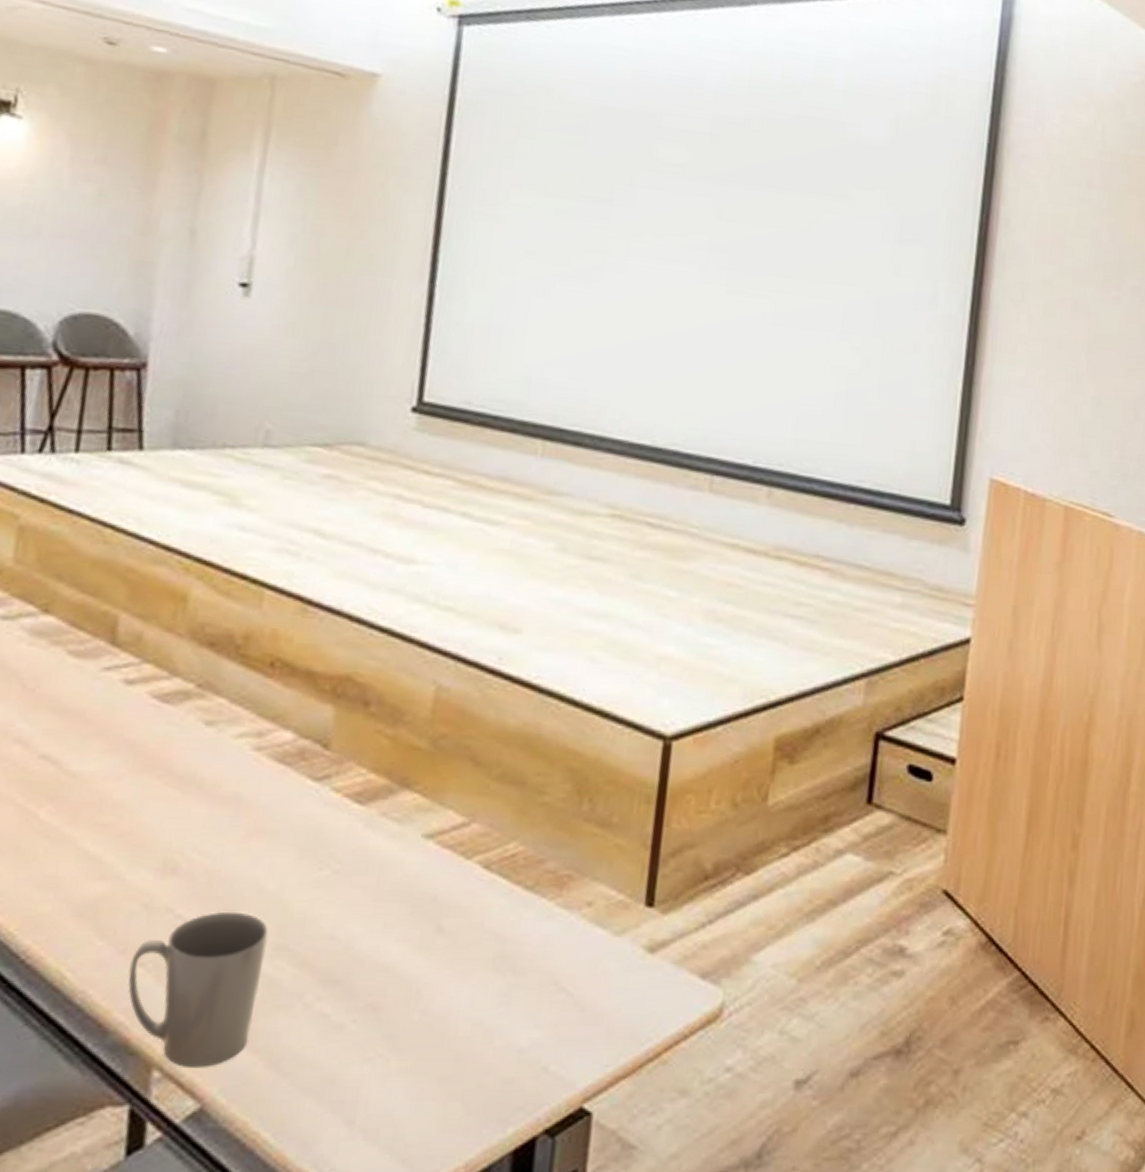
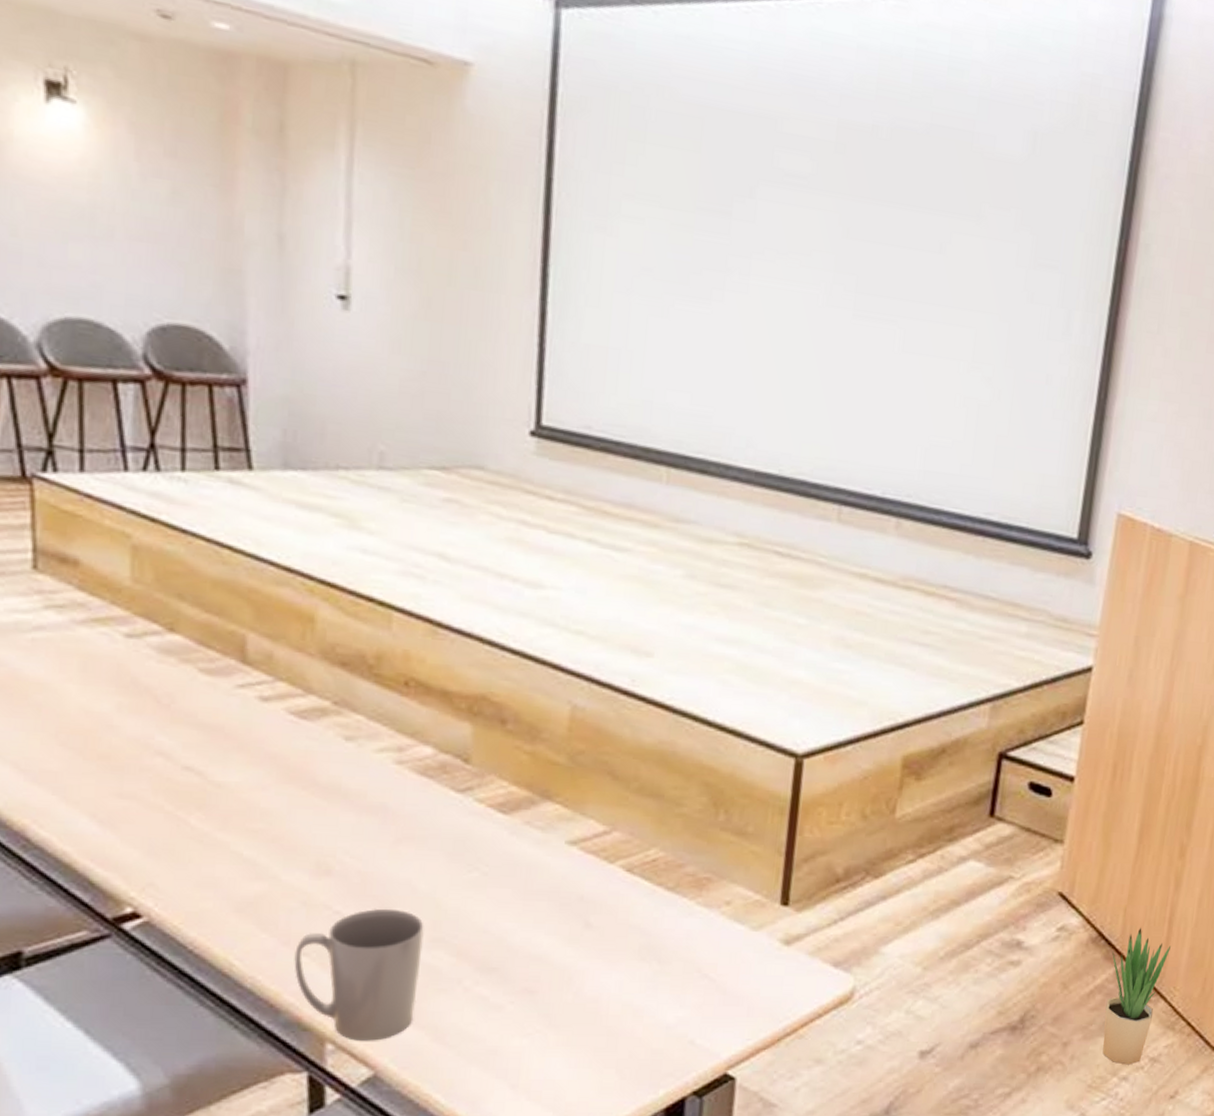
potted plant: none [998,932,1068,1098] -> present [1102,928,1171,1065]

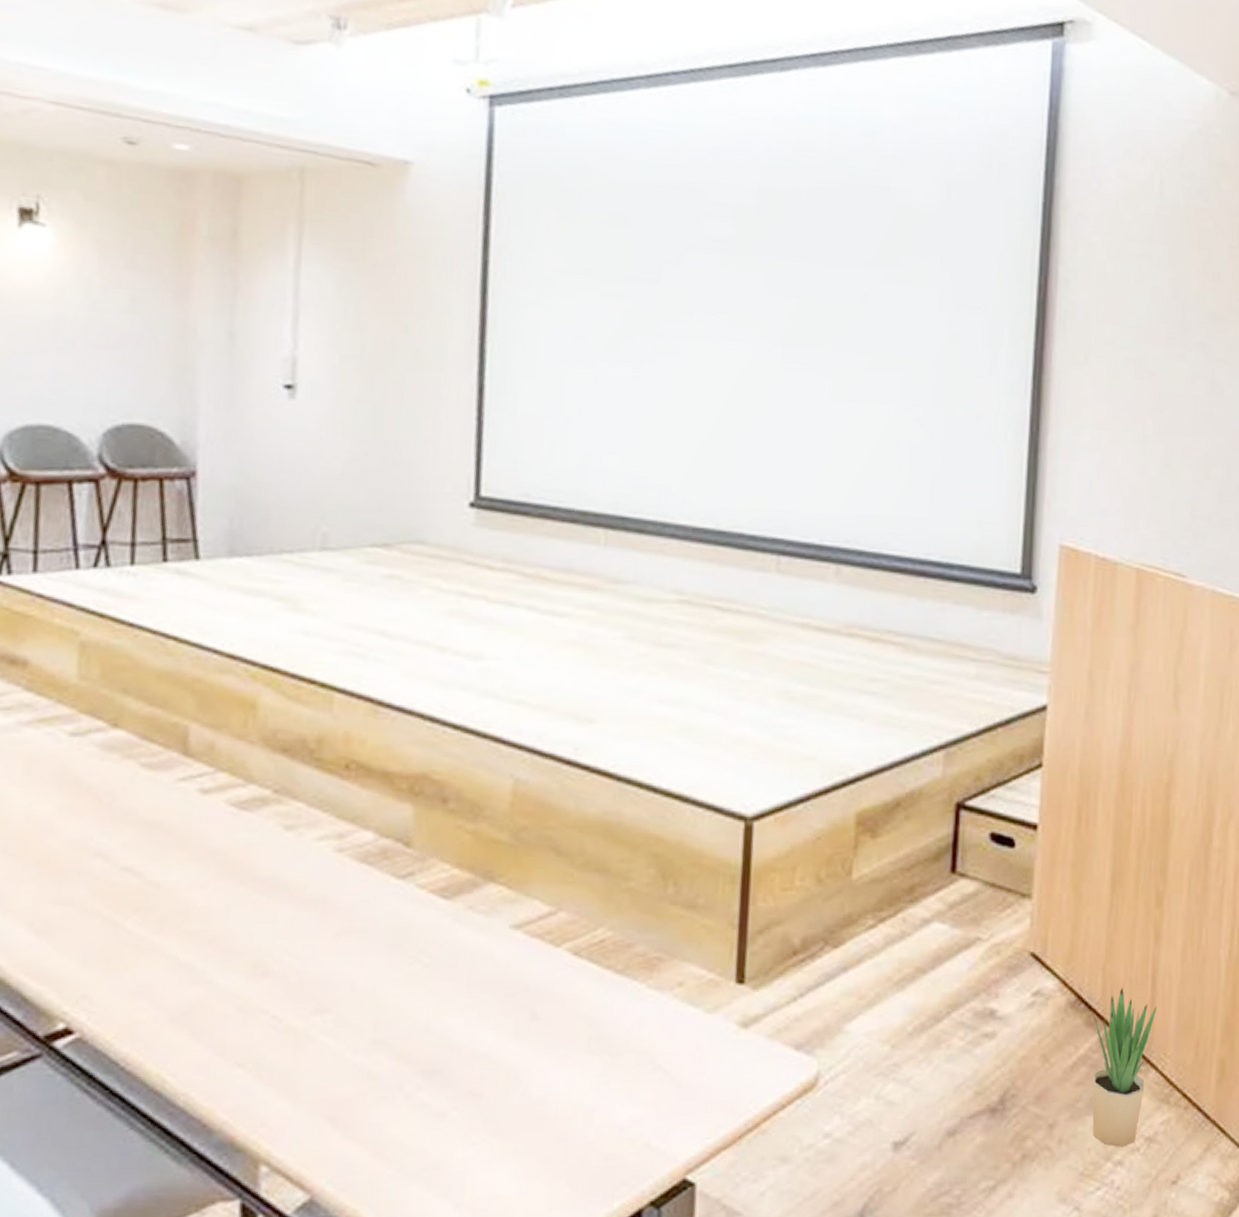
mug: present [294,908,424,1041] -> none [228,1009,364,1161]

